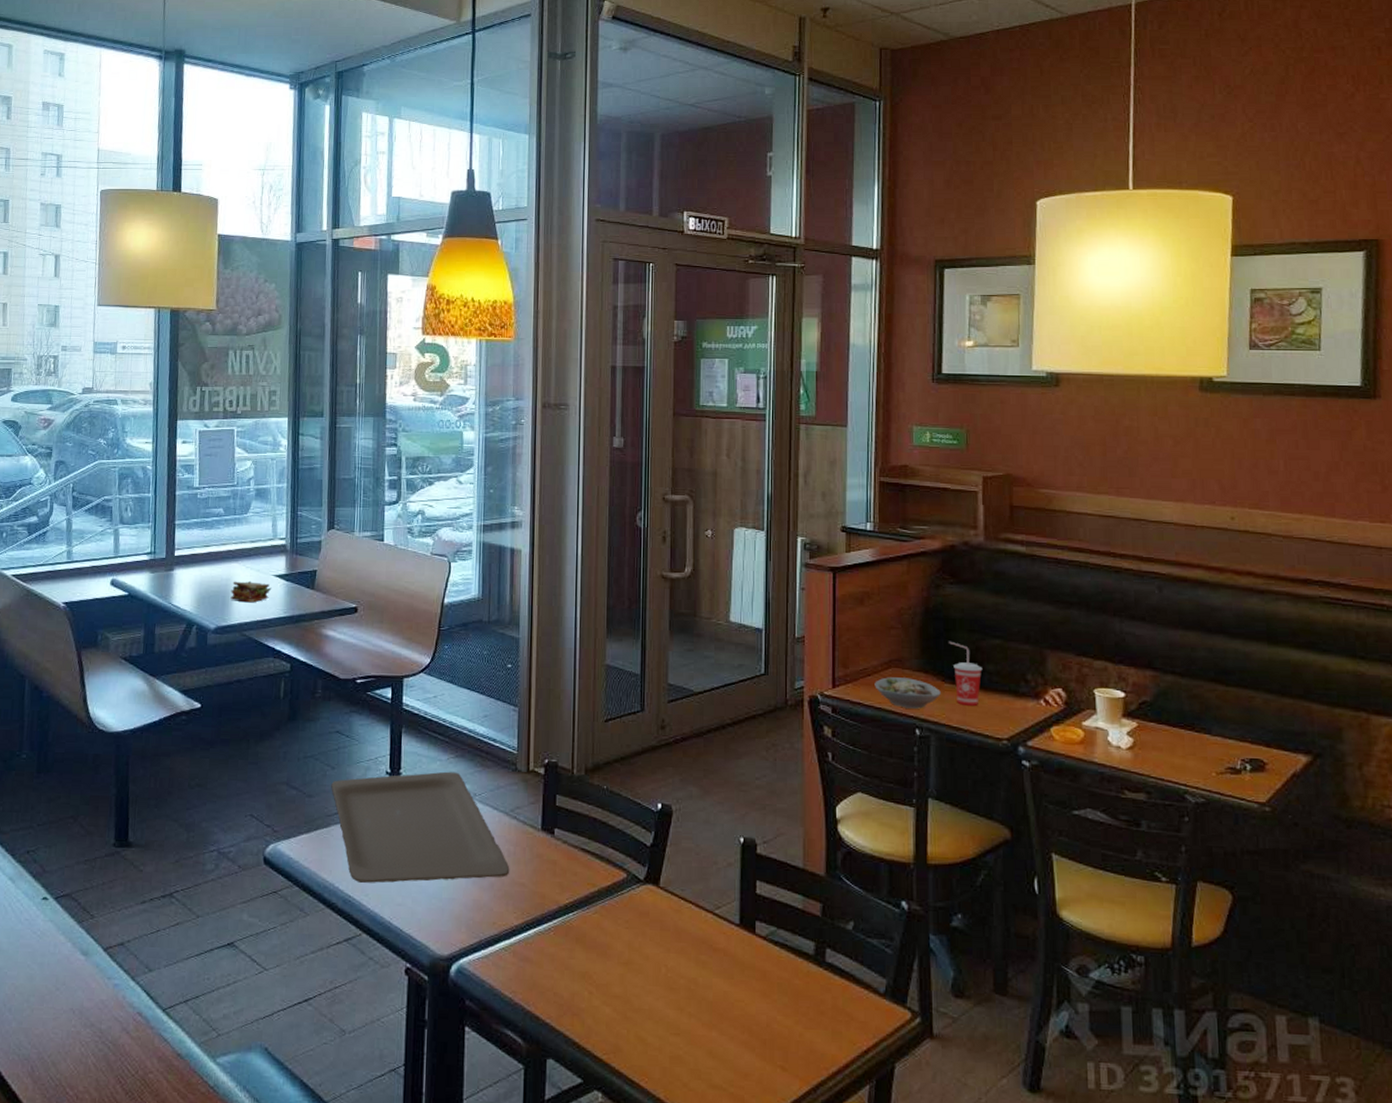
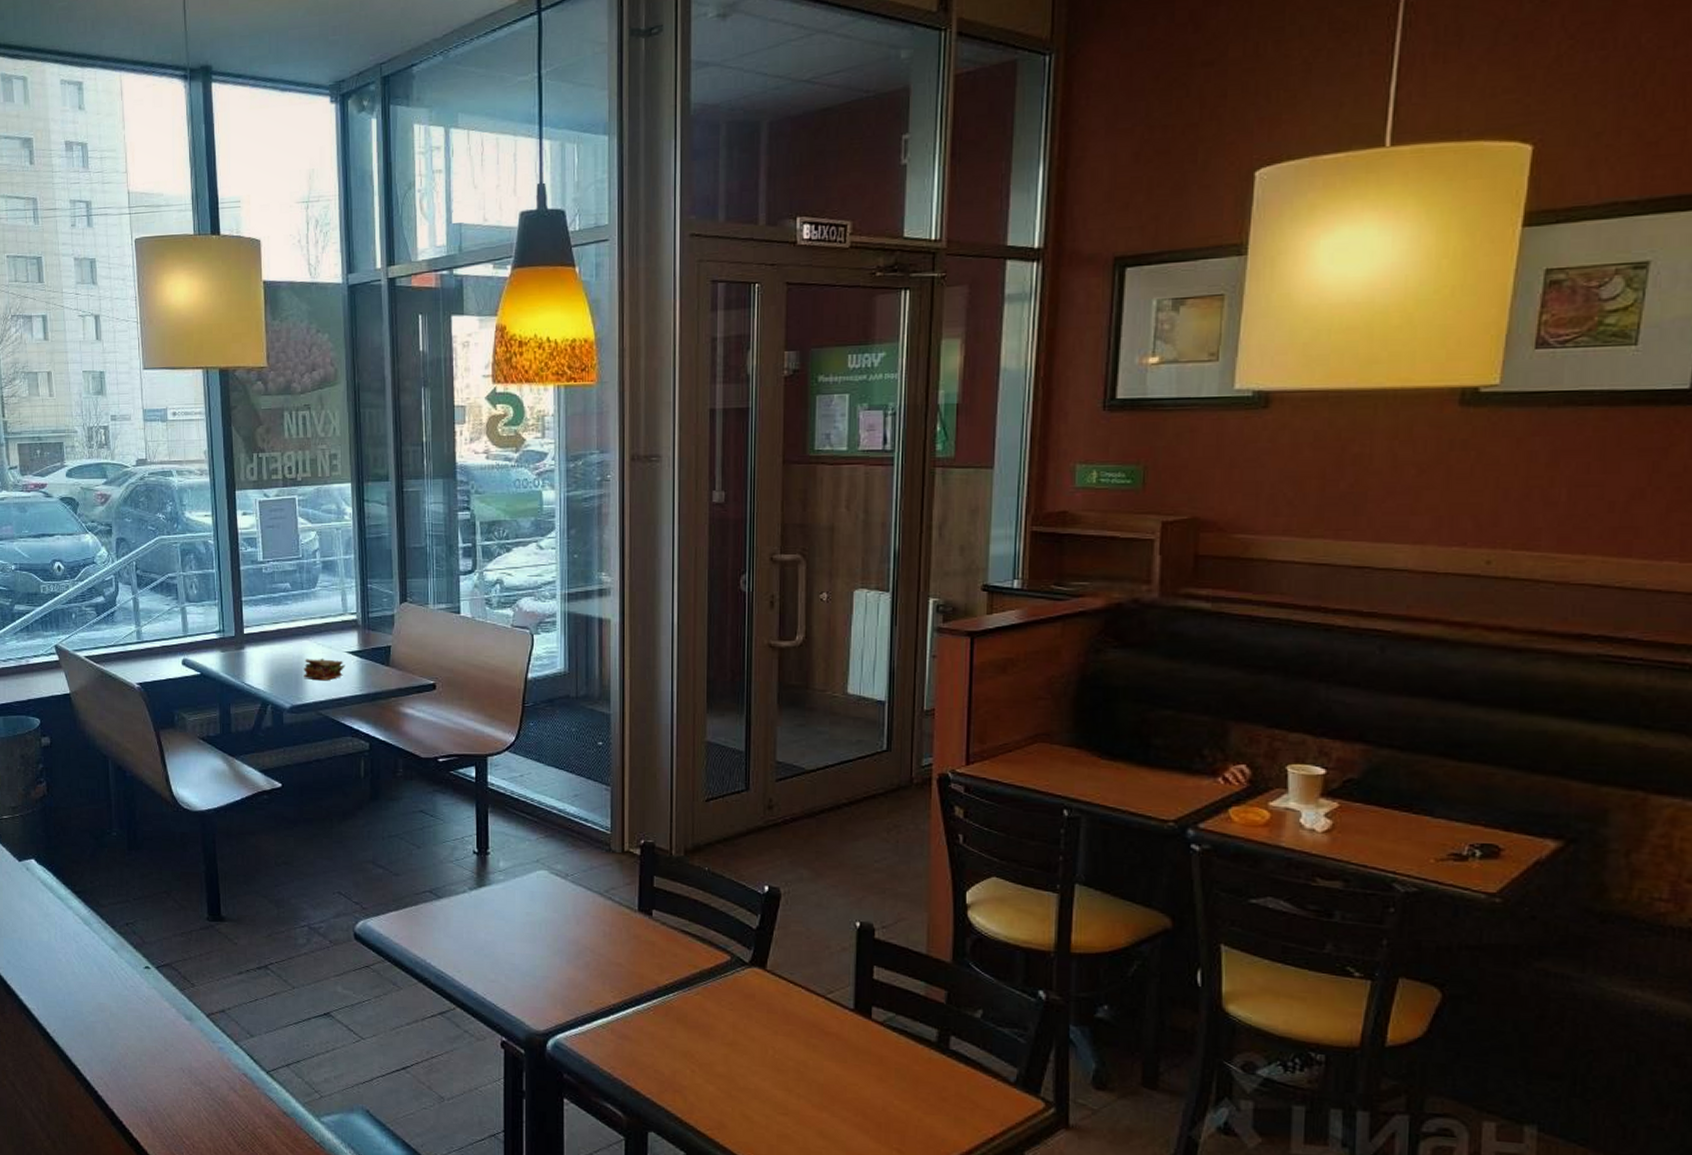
tray: present [331,771,510,883] -> none [418,851,606,960]
salad: present [874,677,941,709] -> none [1016,753,1096,788]
beverage cup: present [949,641,983,707] -> none [1109,712,1149,785]

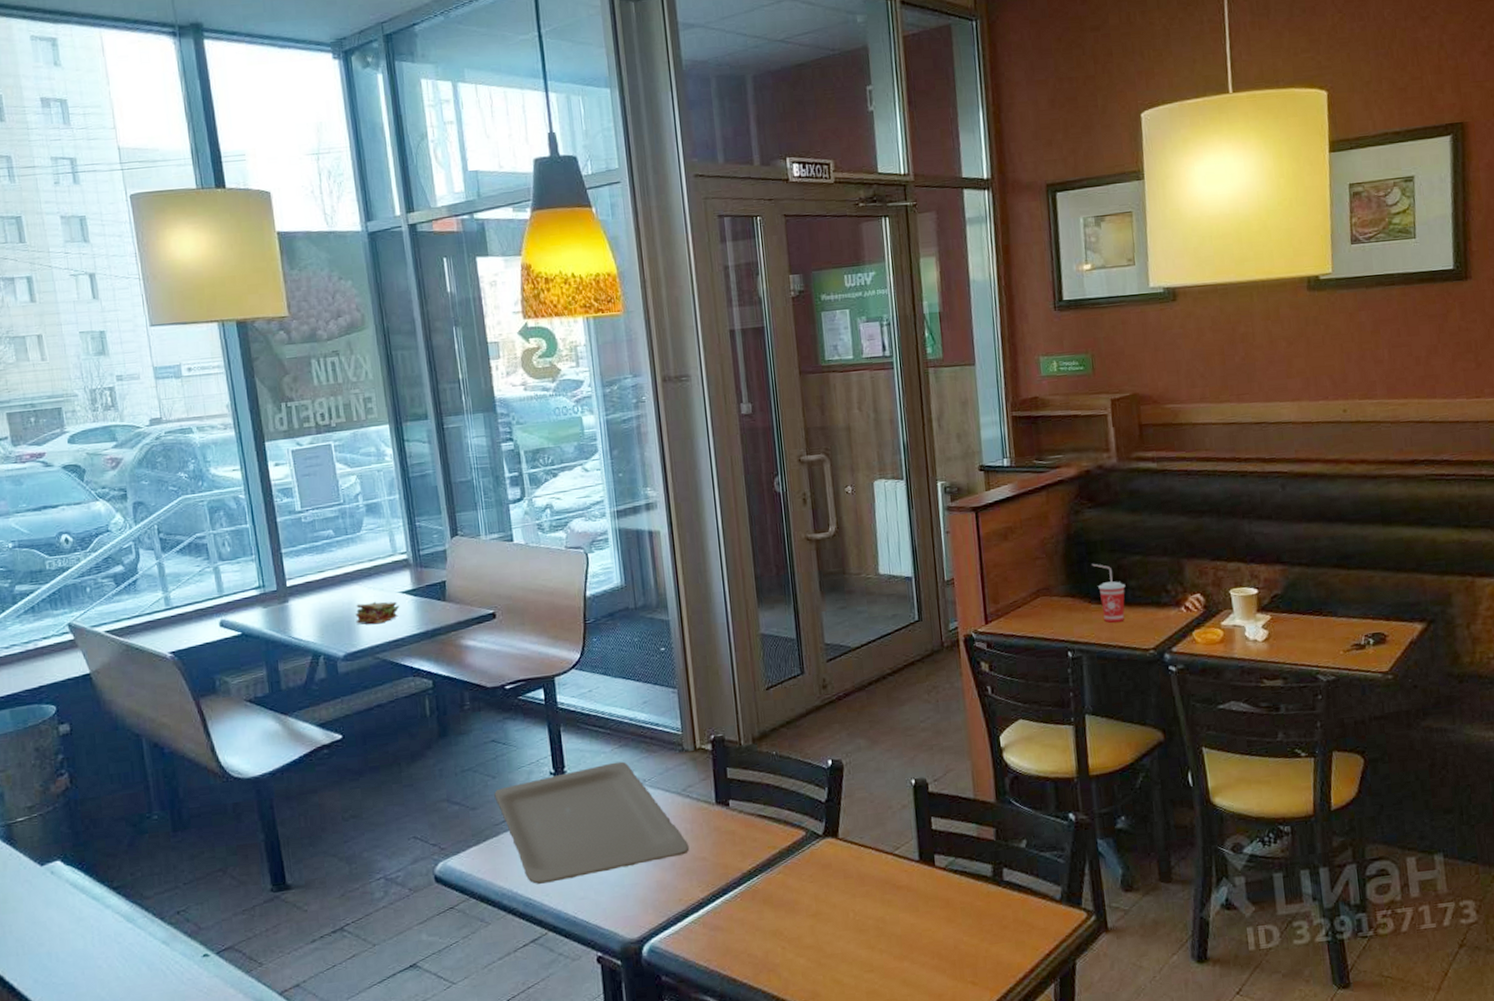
tray: none [418,851,606,960] -> present [494,761,690,884]
beverage cup: none [1109,712,1149,785] -> present [1092,563,1126,624]

